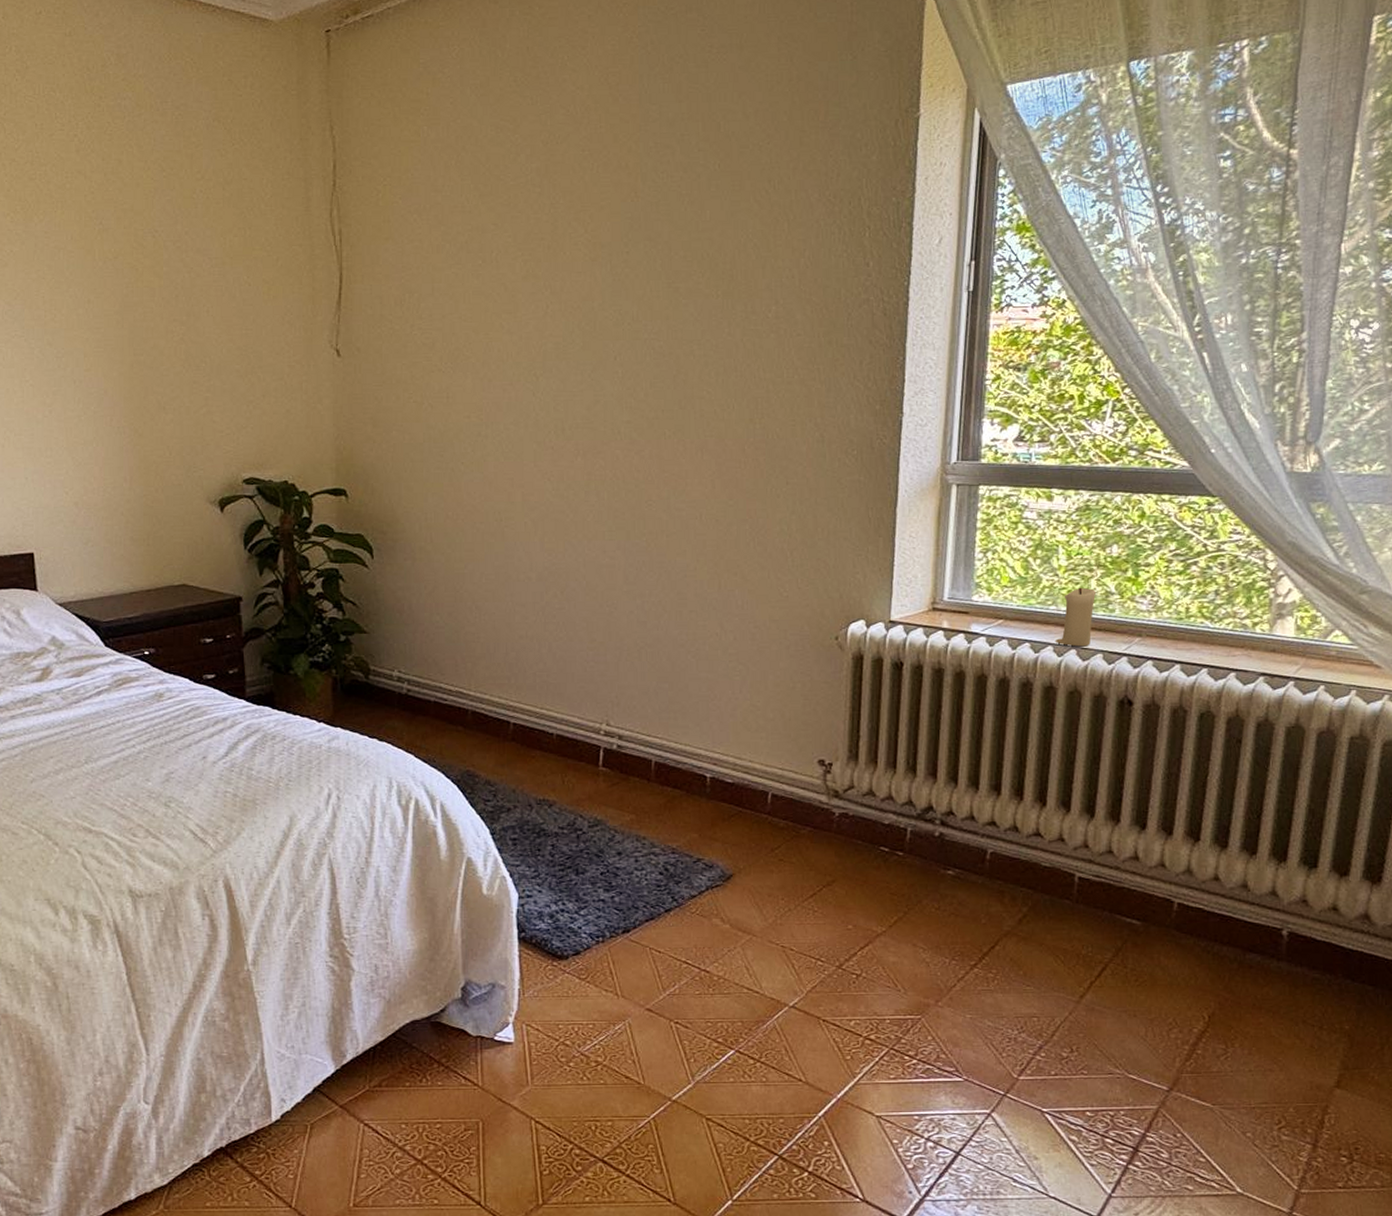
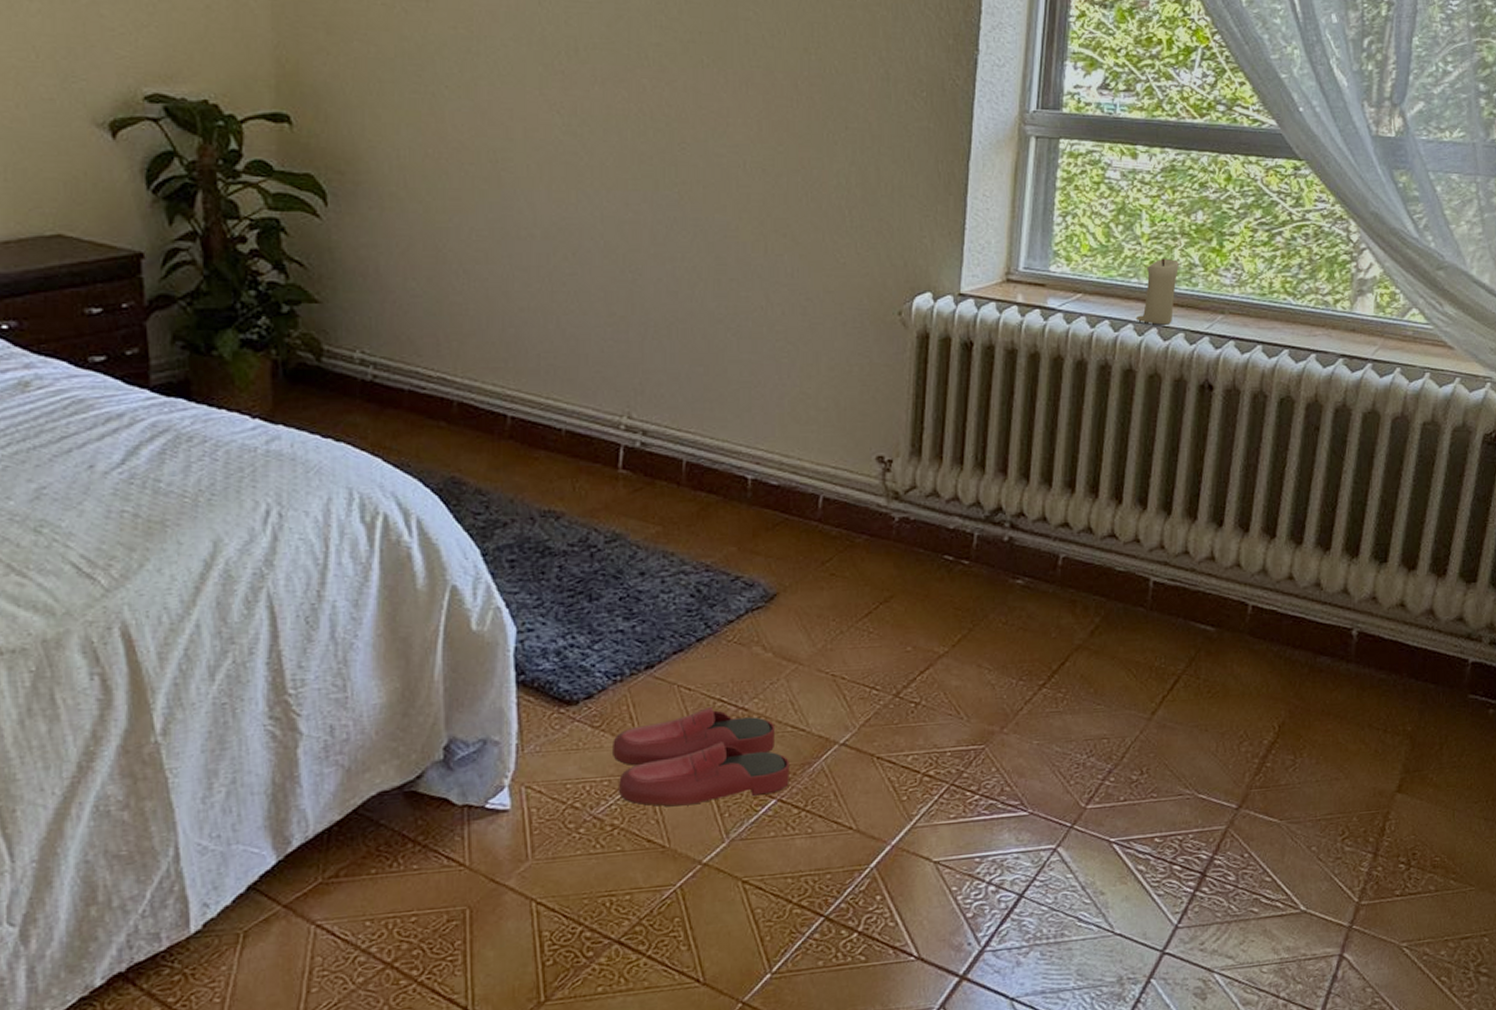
slippers: none [596,967,747,1050] -> present [613,706,791,807]

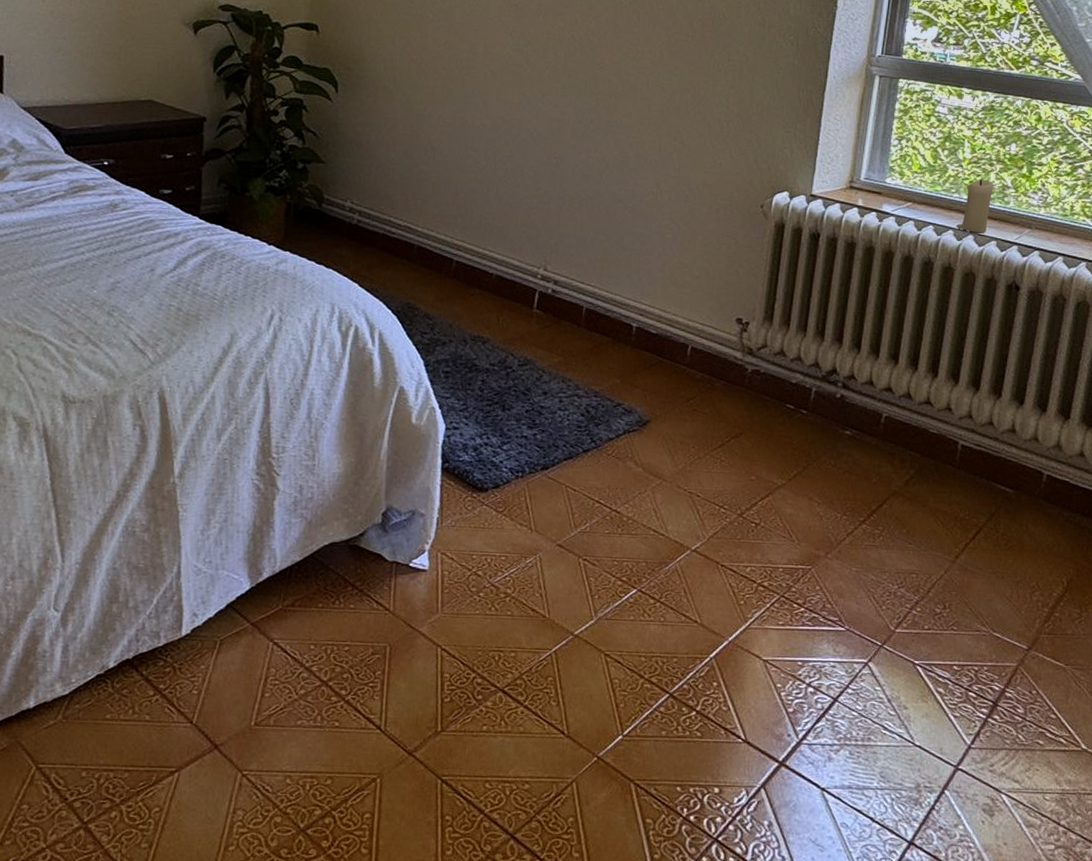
slippers: present [613,706,791,807] -> none [511,506,651,585]

